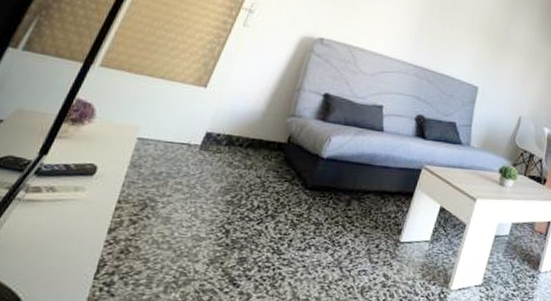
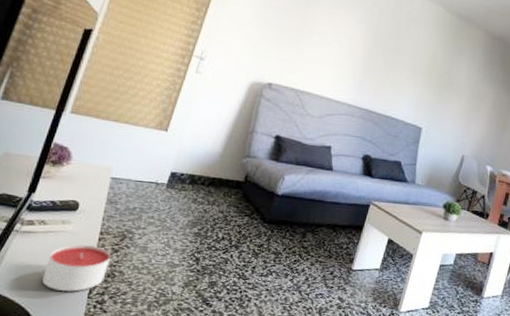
candle: none [41,215,128,272] -> present [42,244,112,292]

